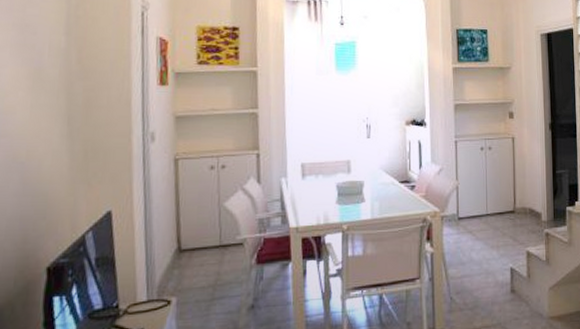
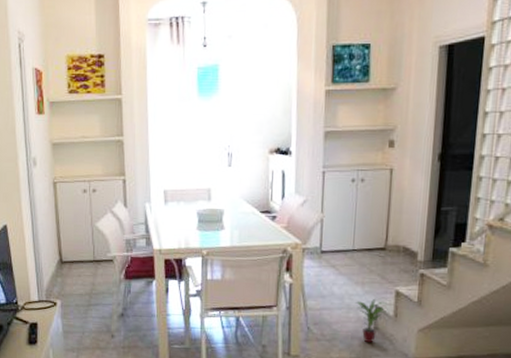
potted plant: none [493,262,520,307] -> present [356,299,387,343]

